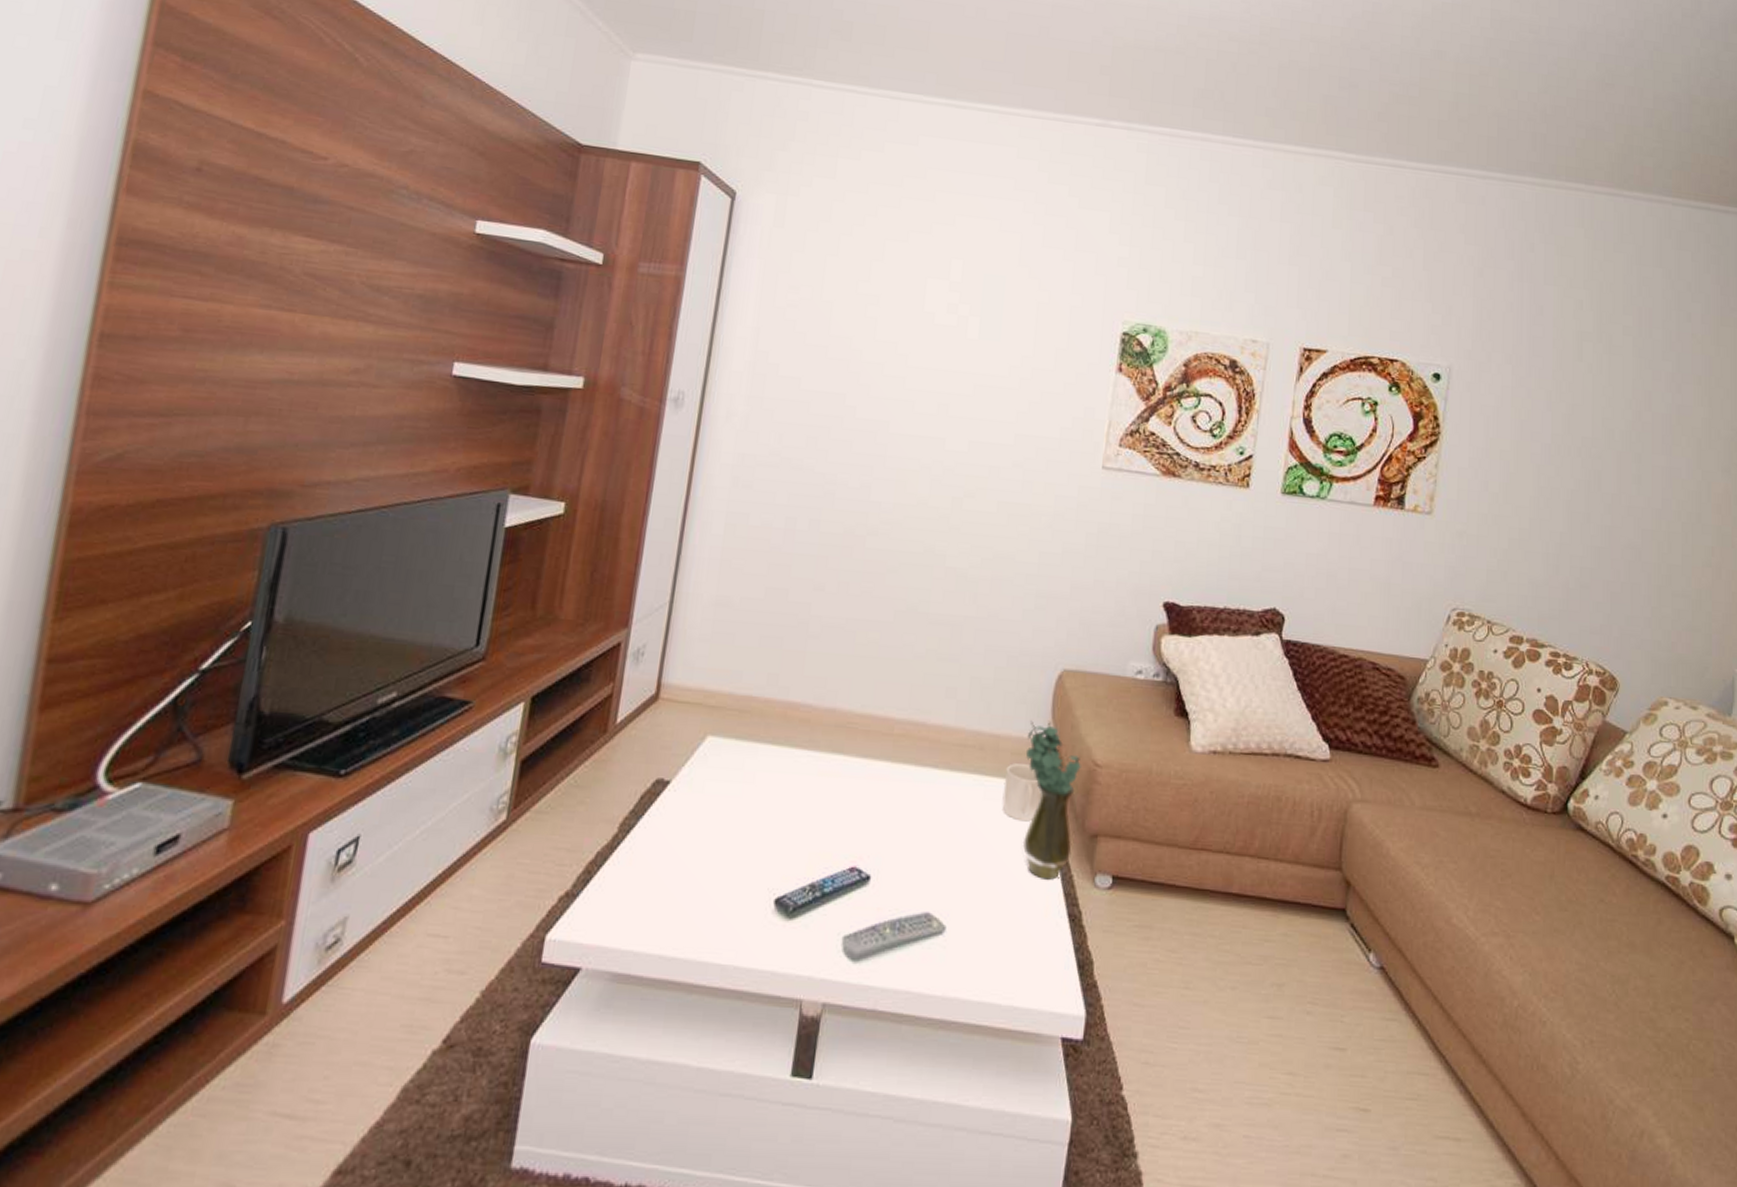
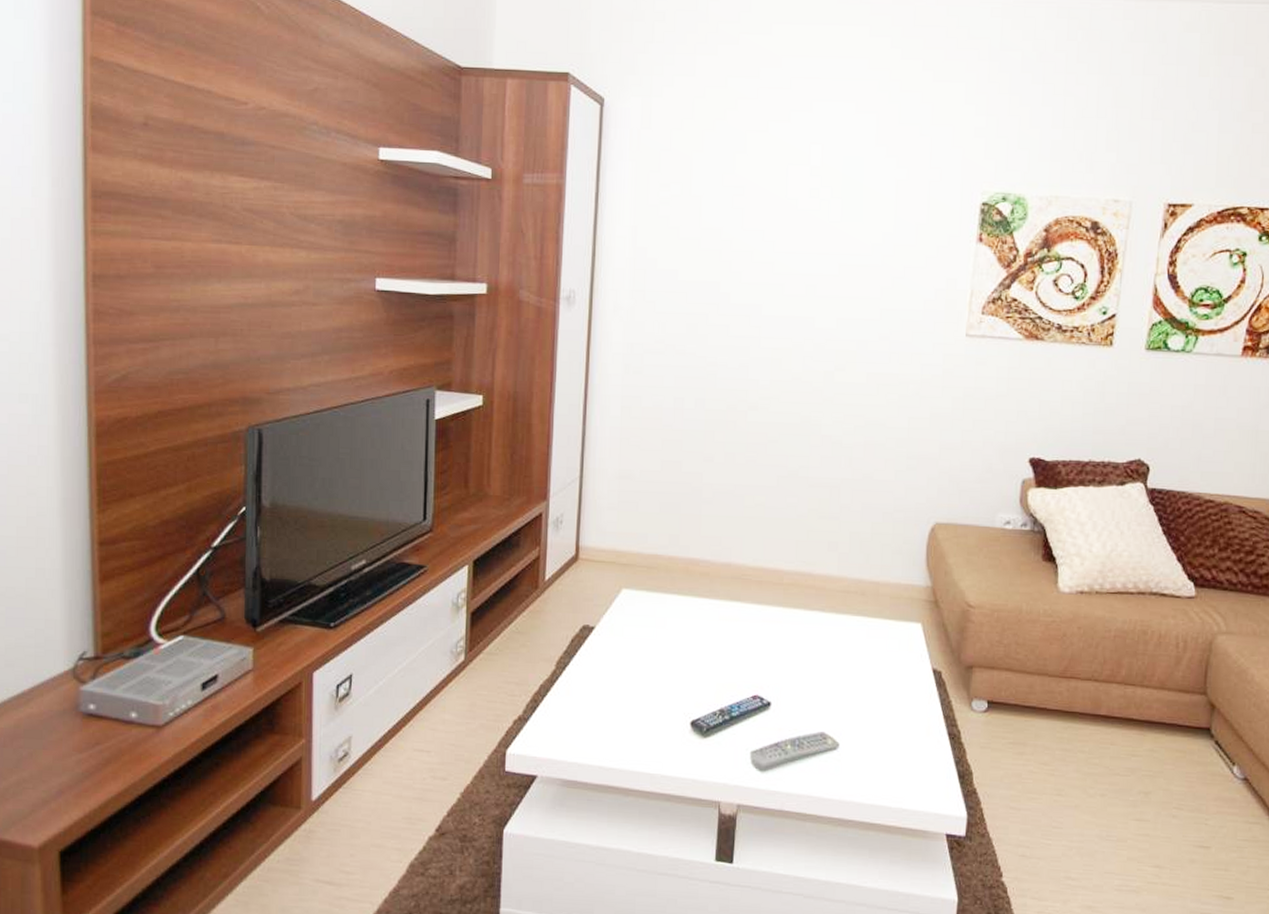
mug: present [1002,763,1041,822] -> none [884,606,919,656]
vase: present [1022,720,1081,880] -> none [903,568,955,705]

